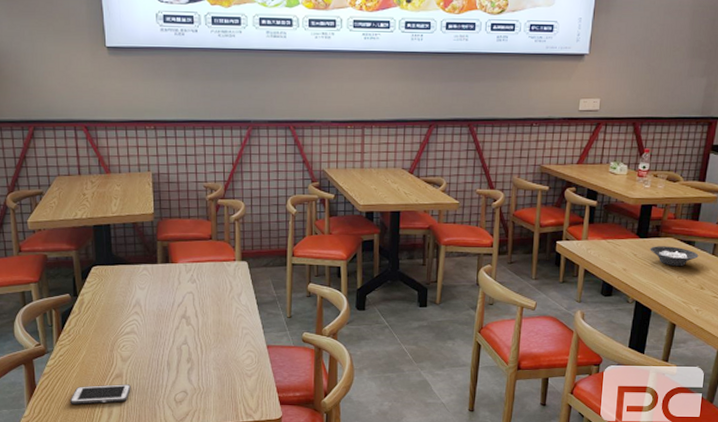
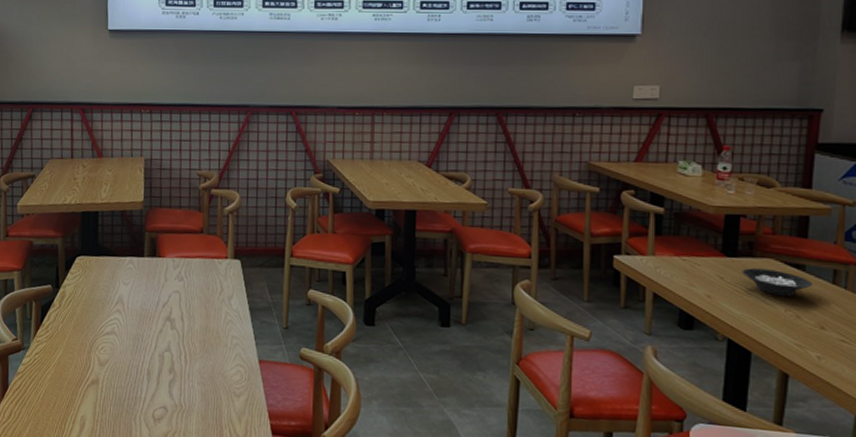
cell phone: present [69,384,131,404] -> none [41,390,107,414]

